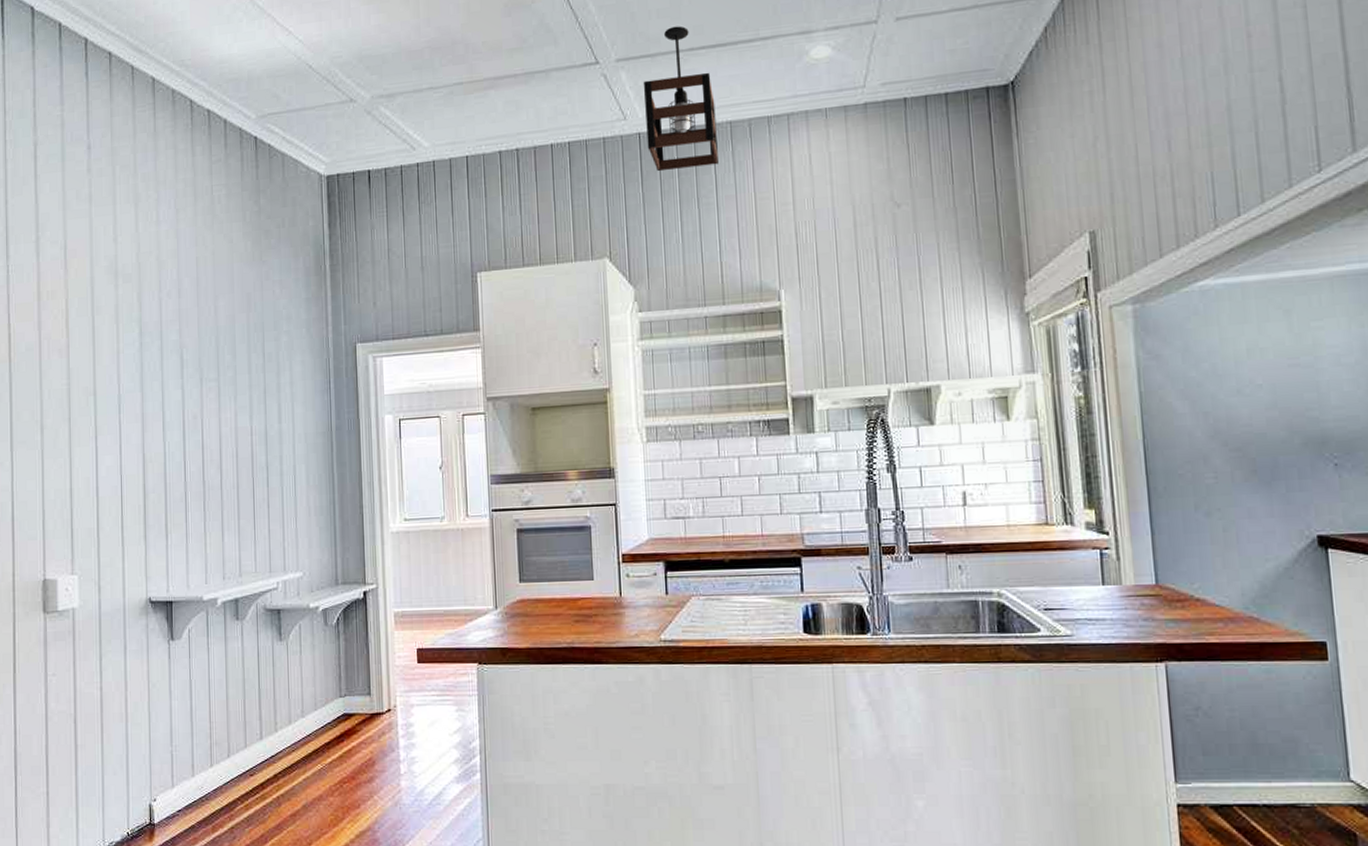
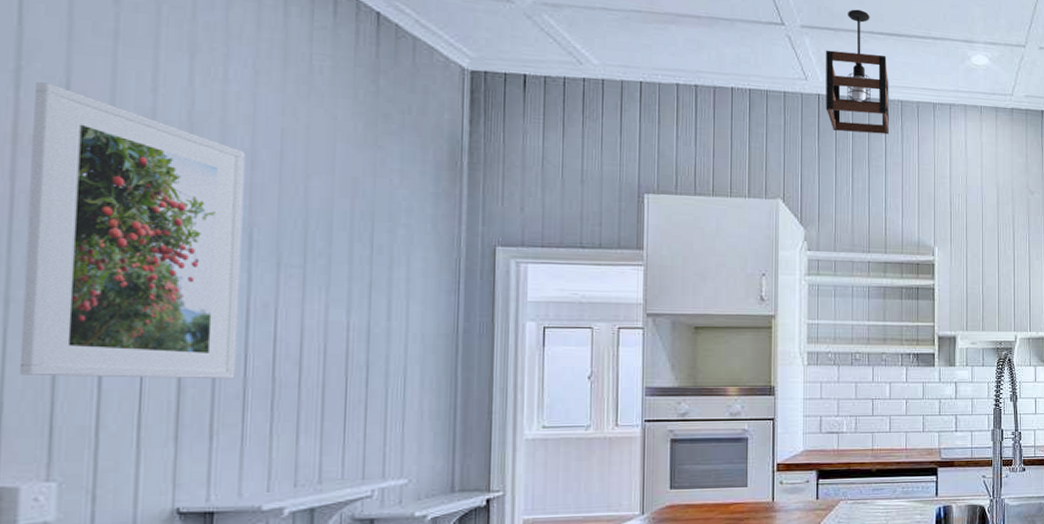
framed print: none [48,247,179,488] -> present [19,82,246,380]

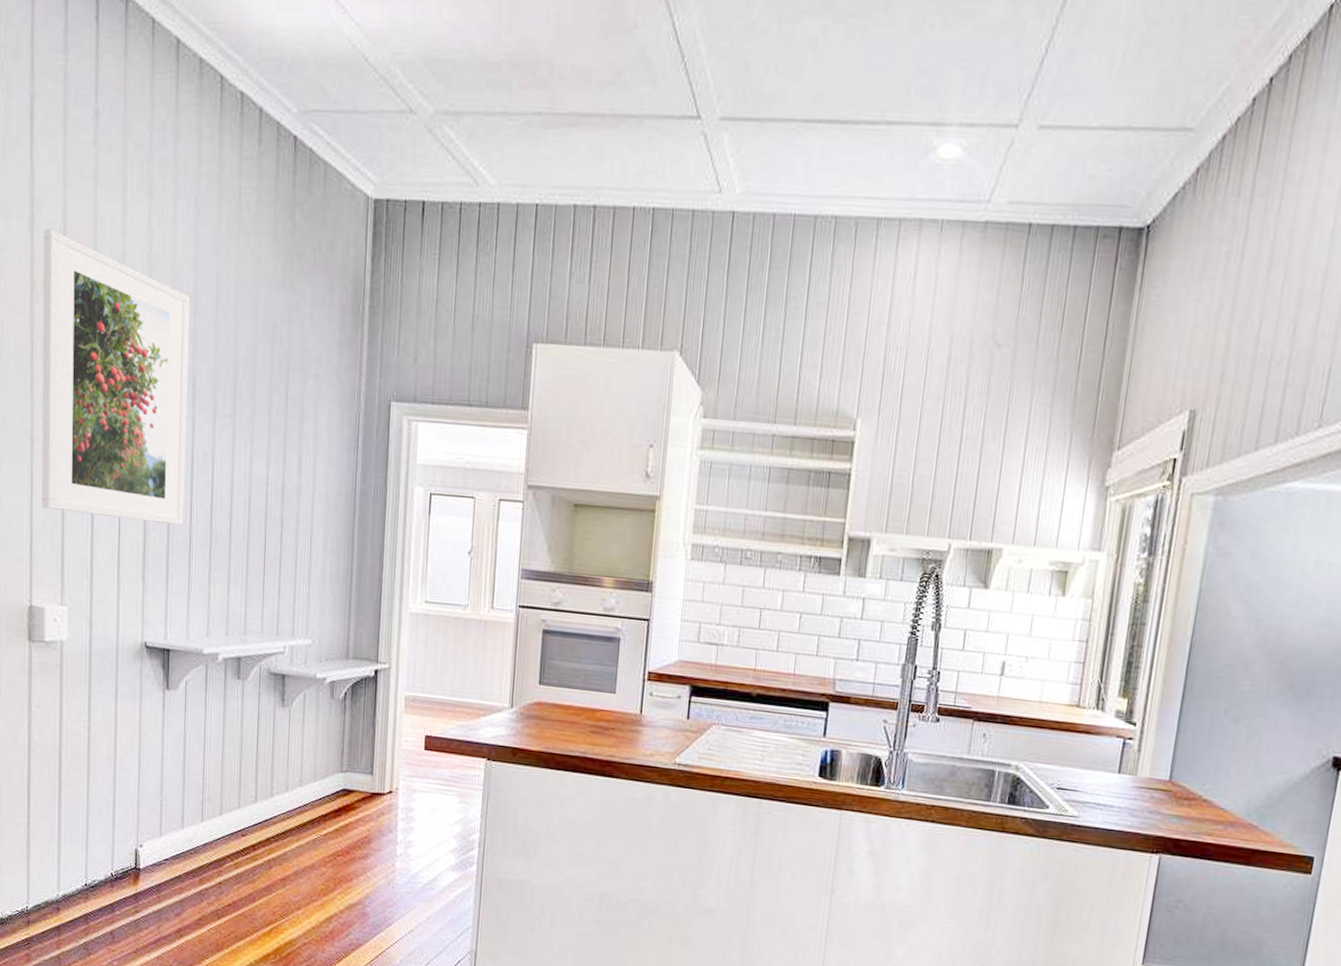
pendant light: present [825,9,889,135] -> none [740,88,824,264]

